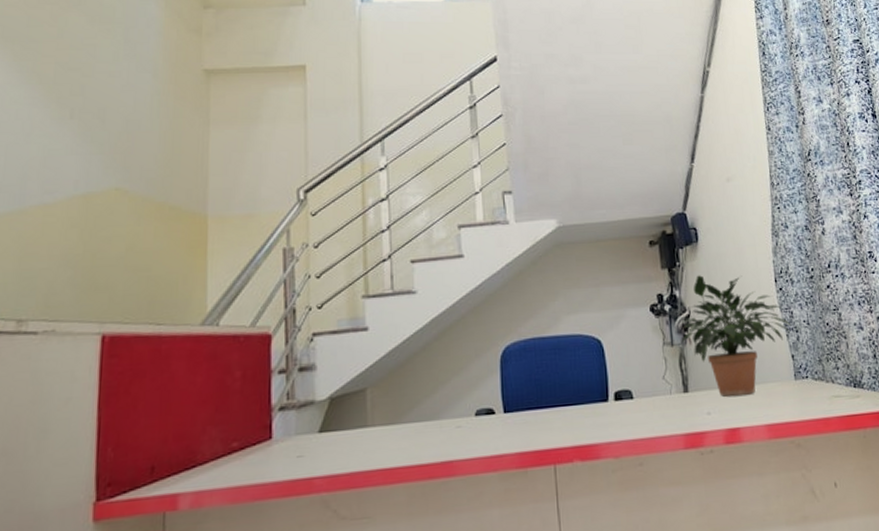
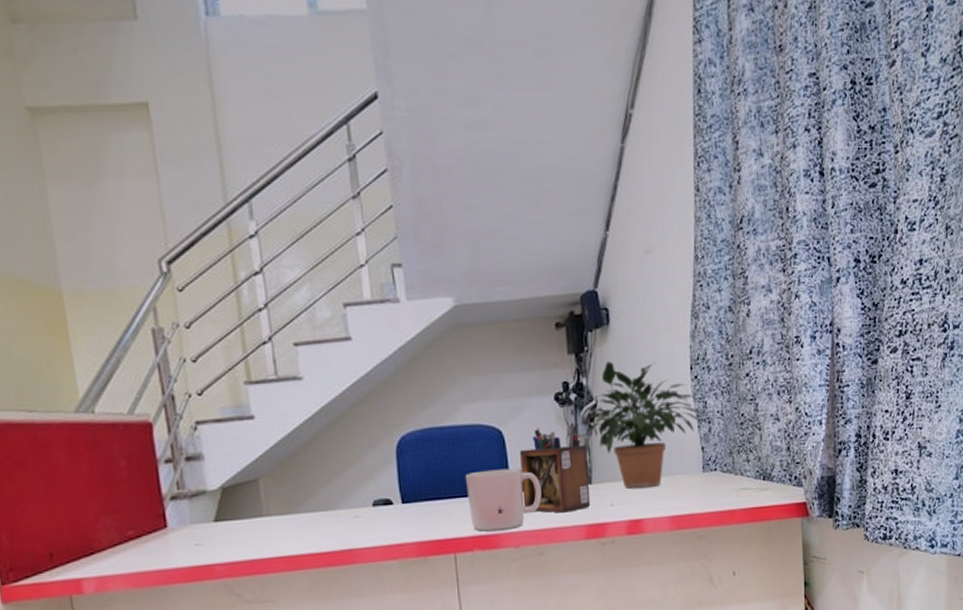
mug: none [565,376,640,442] -> present [465,468,542,532]
desk organizer: none [618,331,688,422] -> present [520,422,591,513]

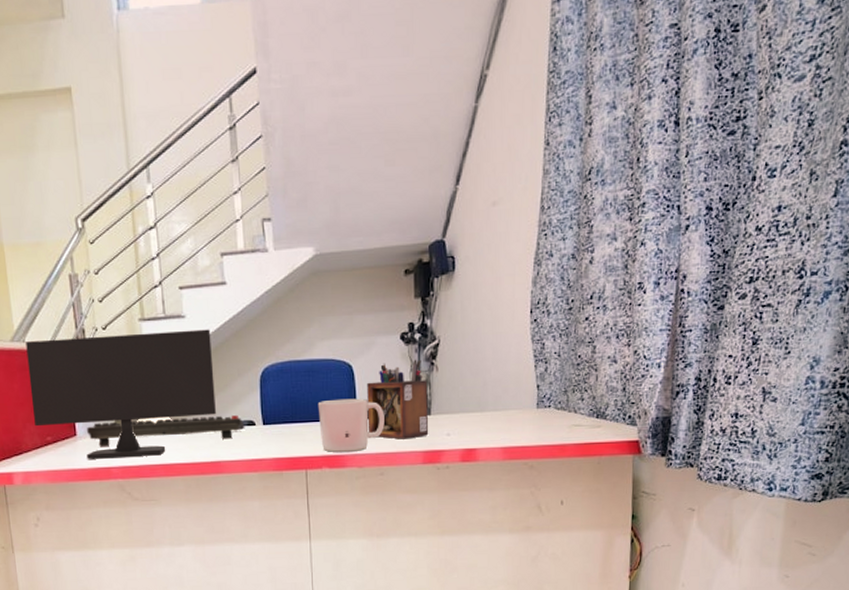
computer monitor: none [95,393,345,556] -> present [26,329,216,459]
computer keyboard: none [181,492,381,539] -> present [87,414,245,446]
potted plant: present [586,361,704,489] -> none [428,305,541,421]

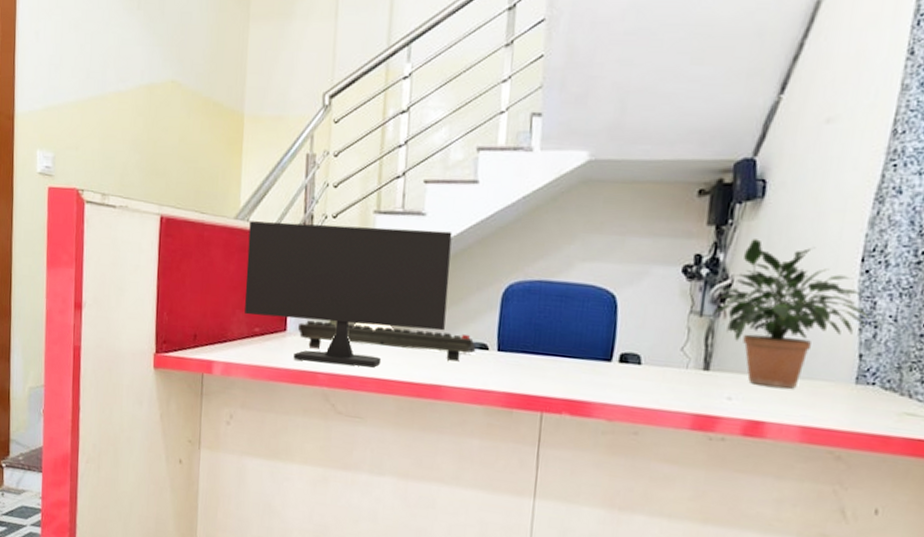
mug: present [317,398,385,453] -> none [564,333,650,401]
desk organizer: present [367,359,429,439] -> none [625,298,711,397]
potted plant: none [428,305,541,421] -> present [713,239,870,389]

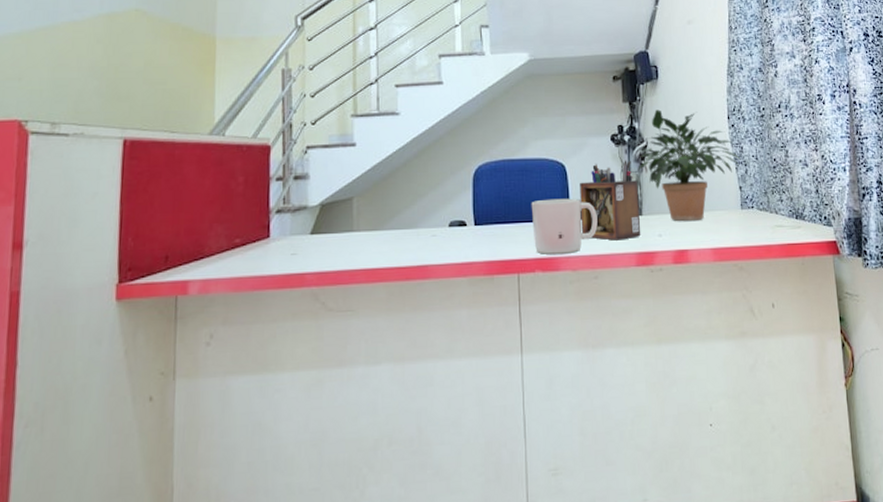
computer monitor: present [245,221,453,368] -> none [223,127,426,264]
computer keyboard: present [298,320,476,362] -> none [282,214,456,249]
mug: none [564,333,650,401] -> present [531,198,598,255]
desk organizer: none [625,298,711,397] -> present [580,160,641,241]

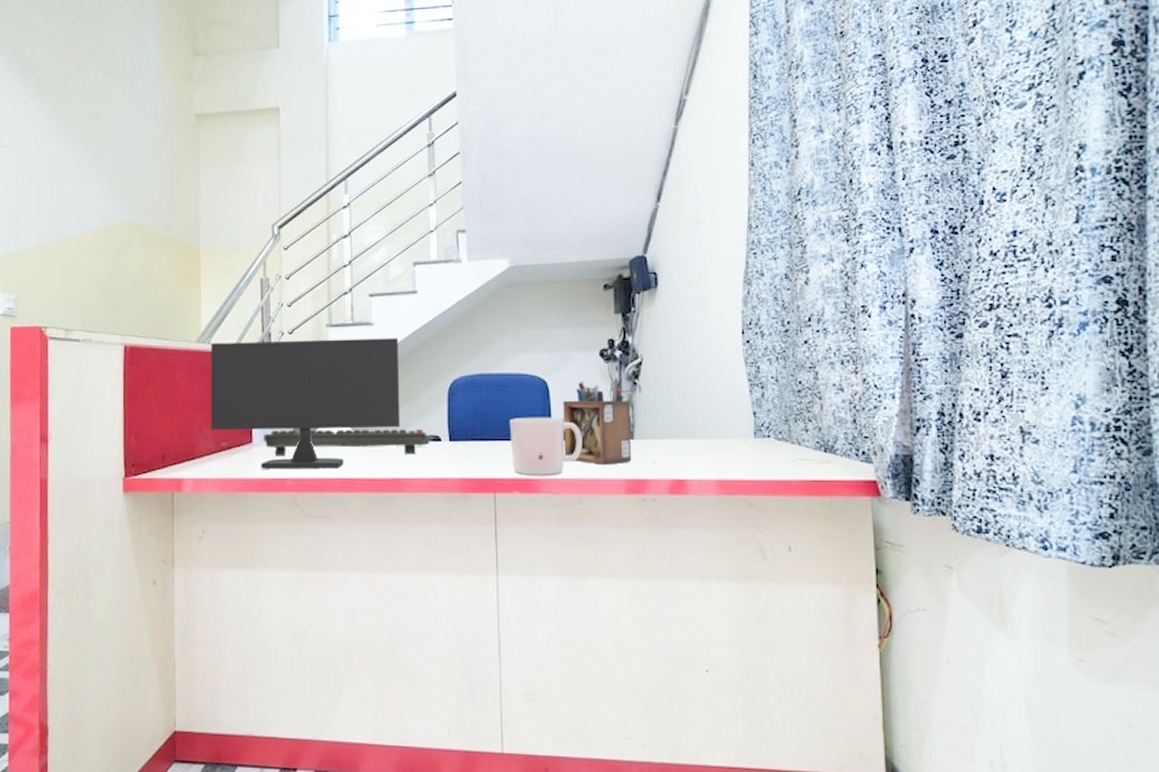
computer monitor: none [223,127,426,264] -> present [210,338,400,469]
computer keyboard: none [282,214,456,249] -> present [264,428,430,455]
potted plant: present [638,109,741,222] -> none [630,322,757,449]

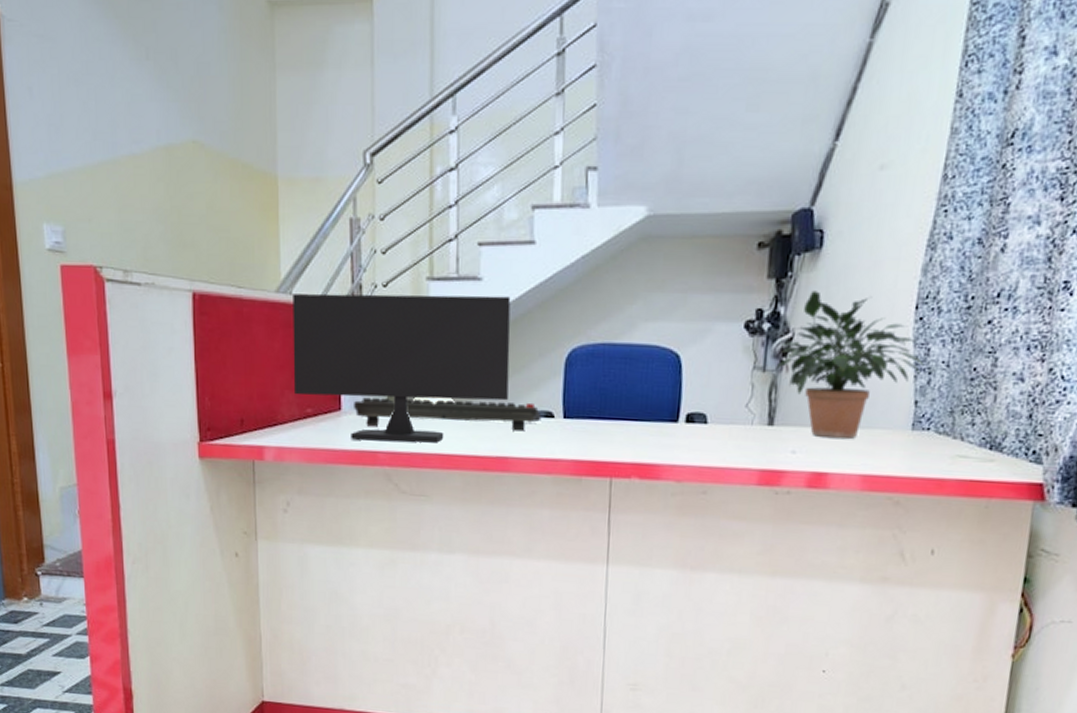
mug: present [509,417,582,477] -> none [632,395,715,462]
desk organizer: present [563,378,632,465] -> none [692,354,774,453]
potted plant: none [630,322,757,449] -> present [775,290,924,440]

